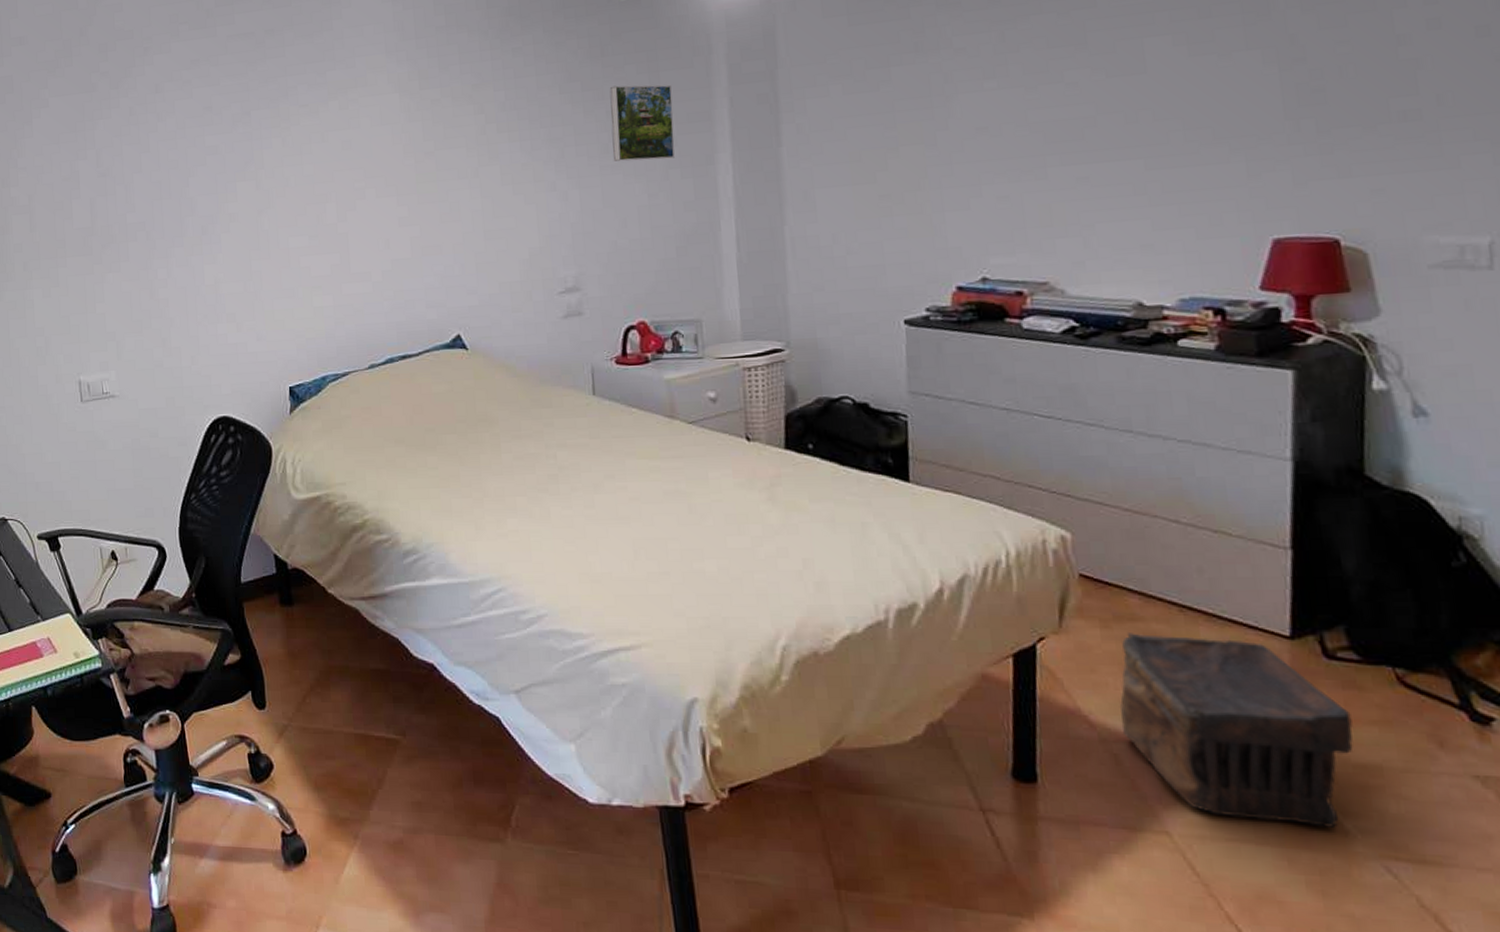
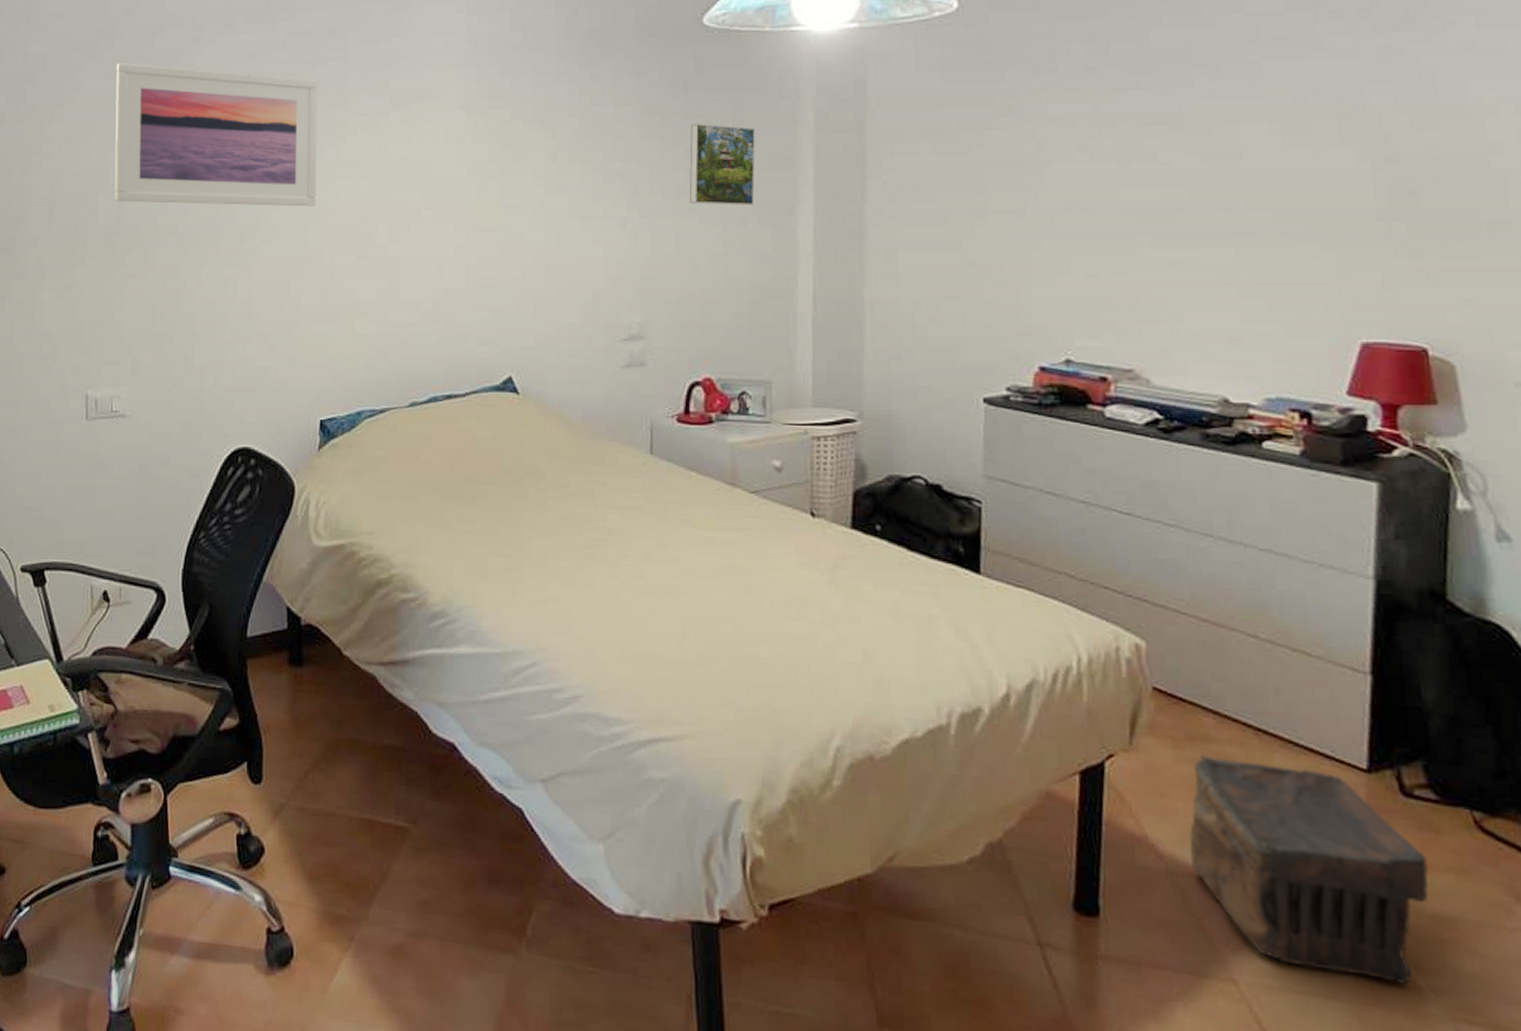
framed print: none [76,77,268,205] -> present [114,63,318,207]

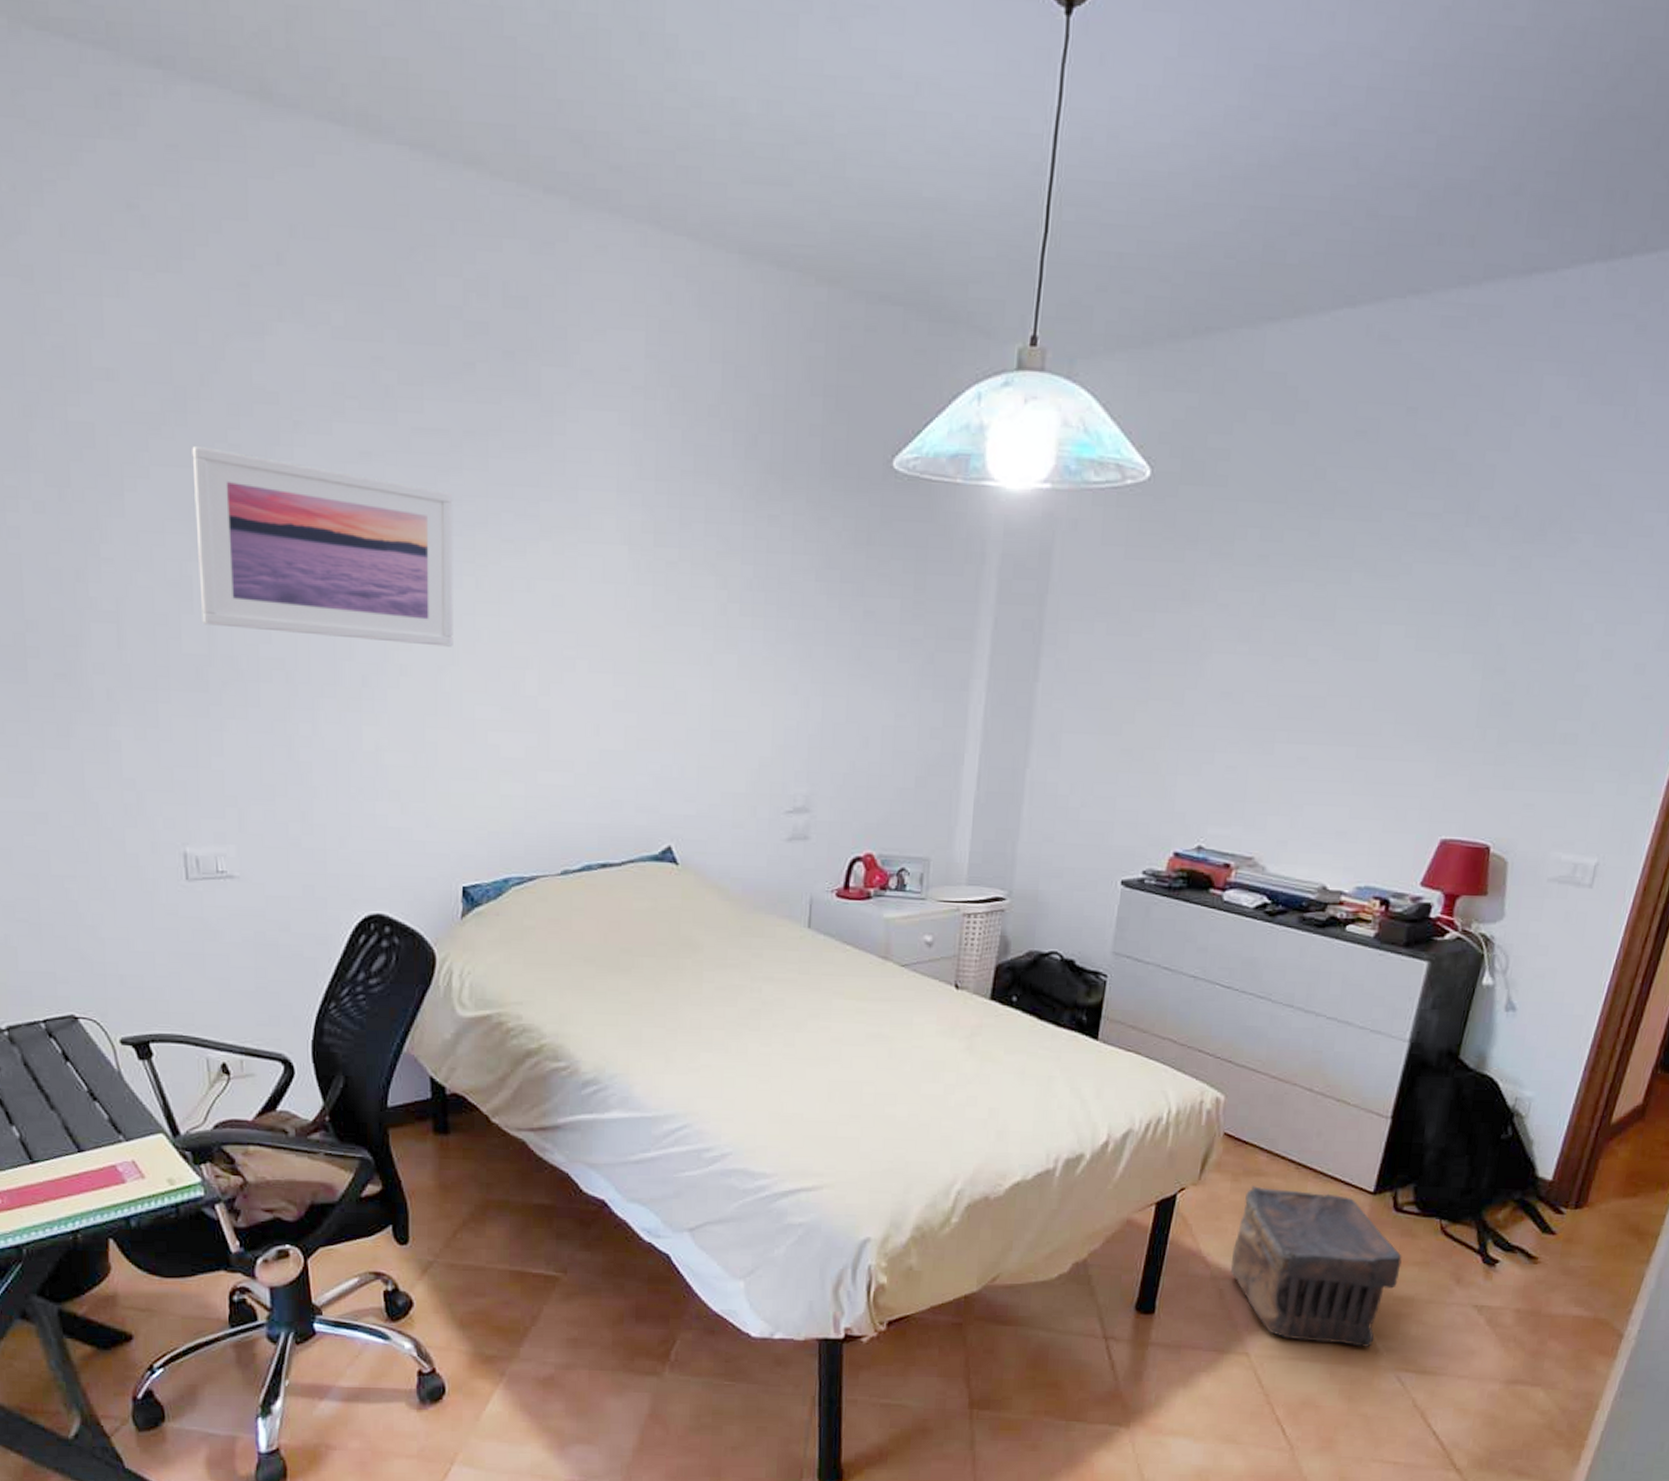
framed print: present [689,123,756,206] -> none [863,582,936,677]

